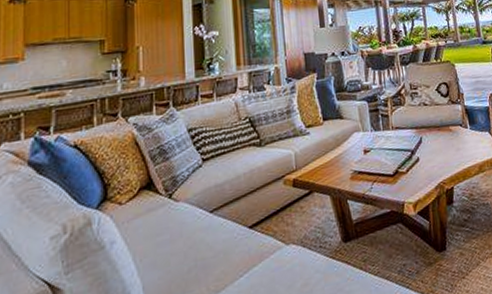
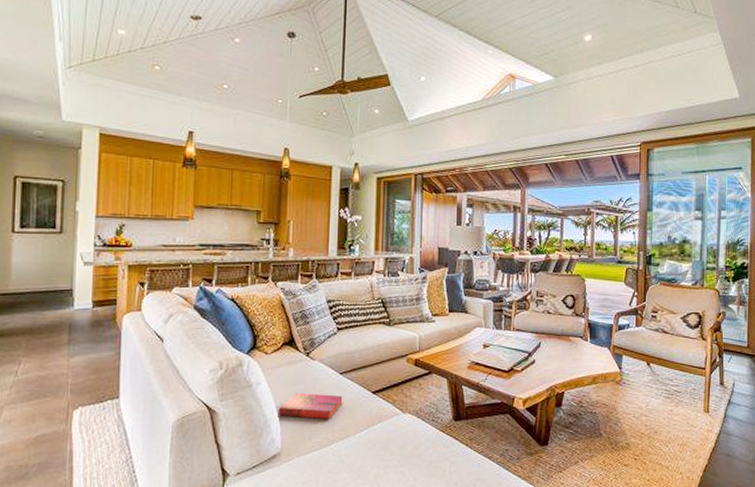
hardback book: none [138,238,216,279] -> present [278,393,343,420]

